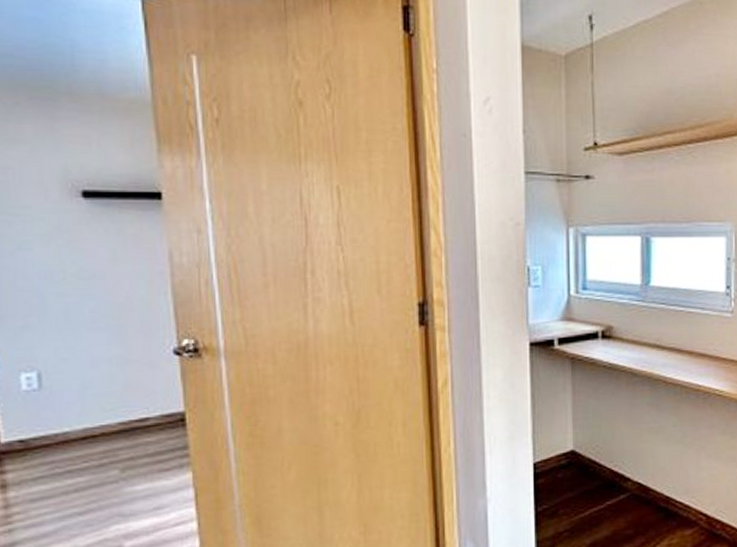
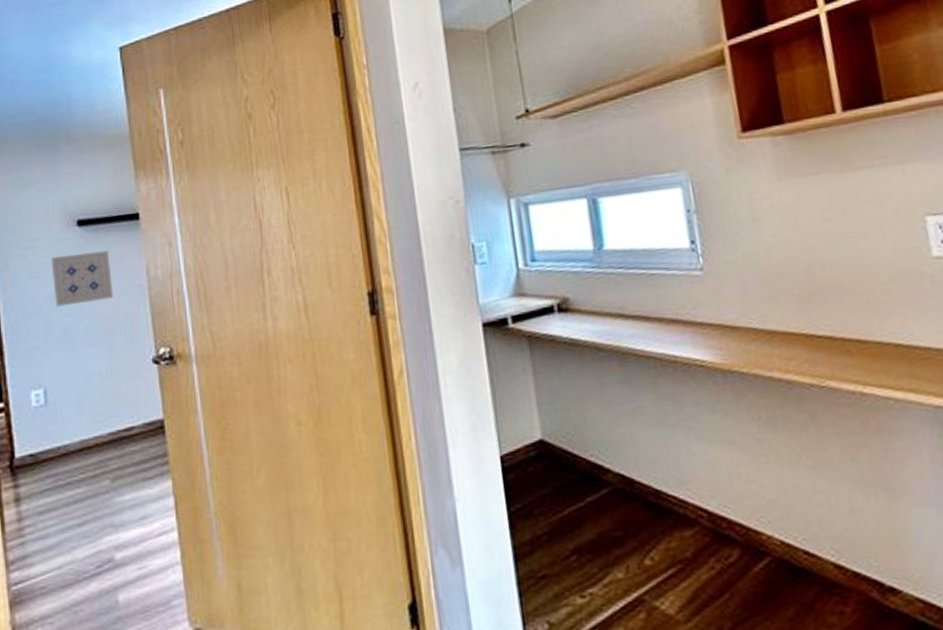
wall art: none [47,228,127,285] -> present [51,251,113,307]

